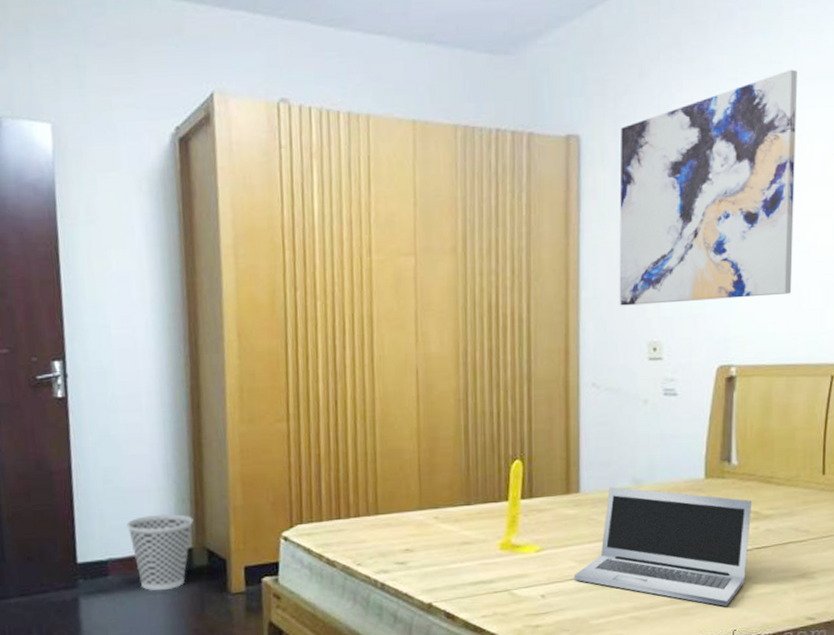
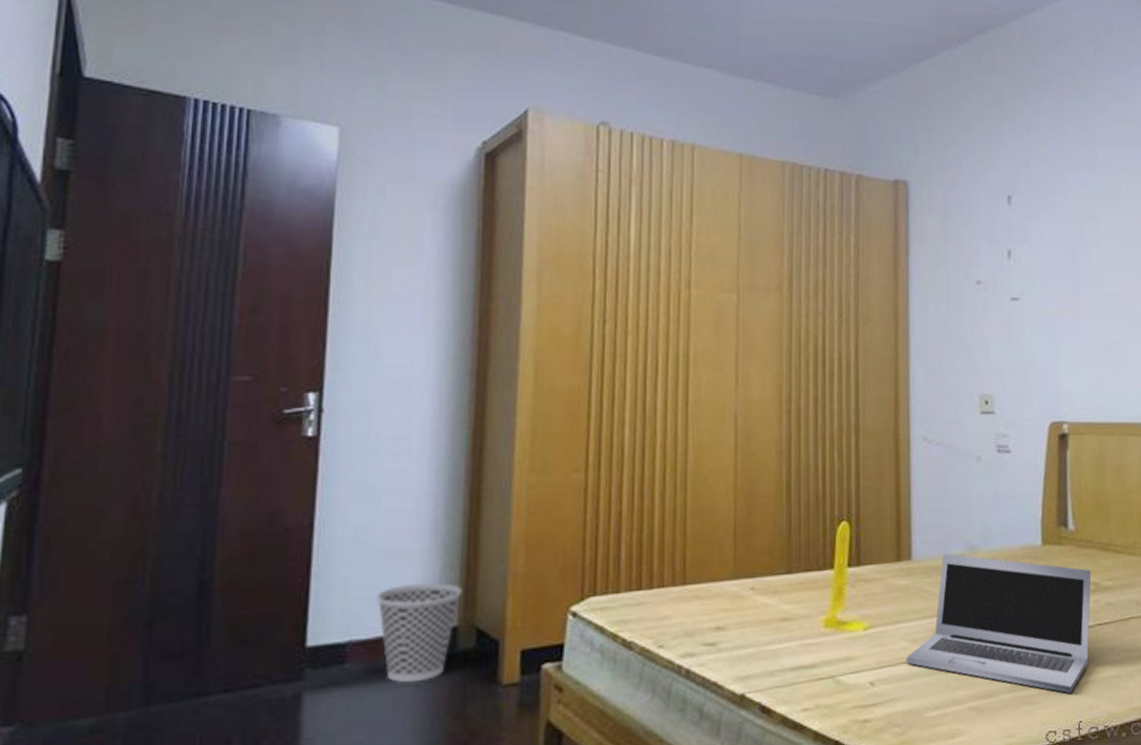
wall art: present [619,69,797,306] -> none [947,134,1118,356]

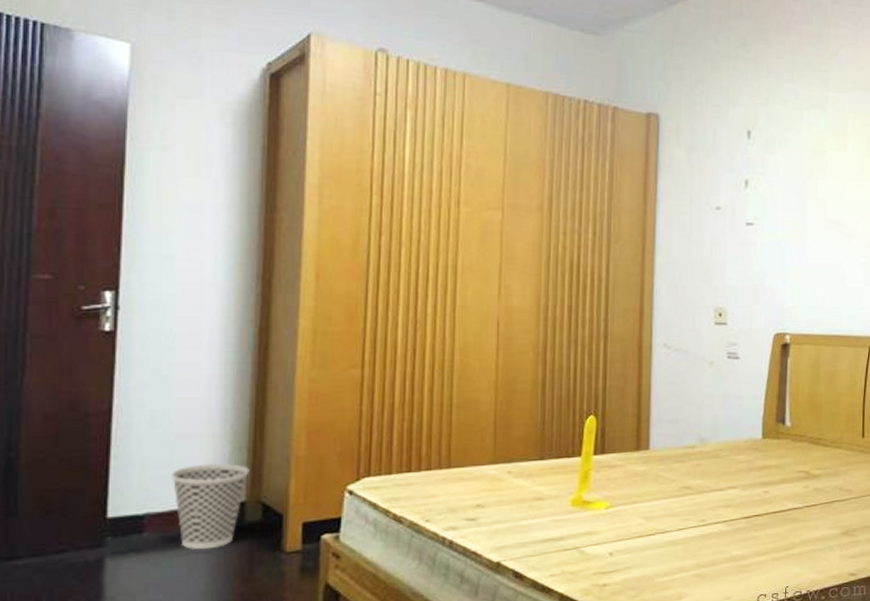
laptop: present [906,553,1092,693] -> none [641,444,803,563]

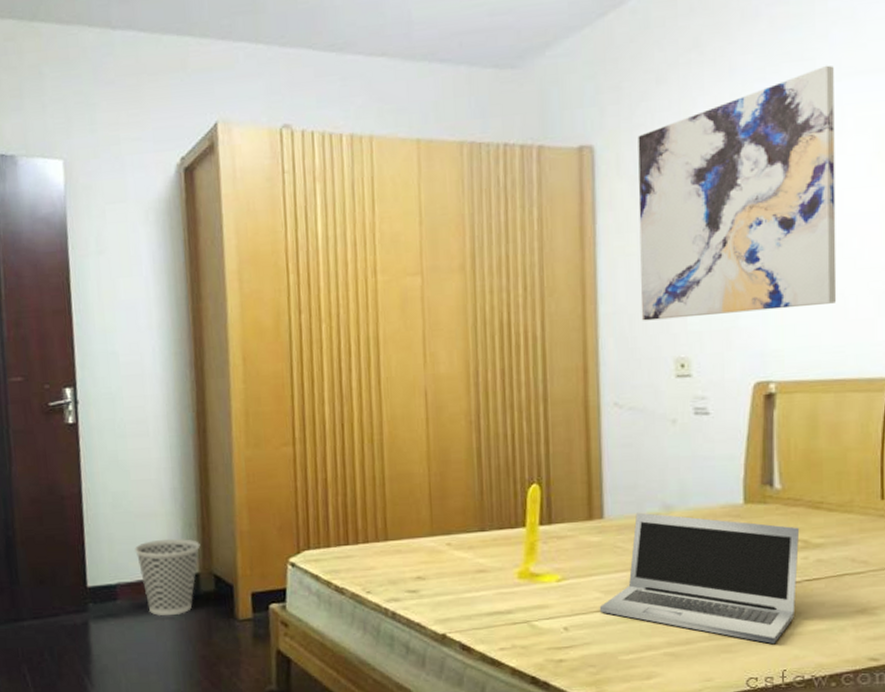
laptop: none [641,444,803,563] -> present [599,512,800,644]
wall art: none [690,78,841,273] -> present [638,65,837,321]

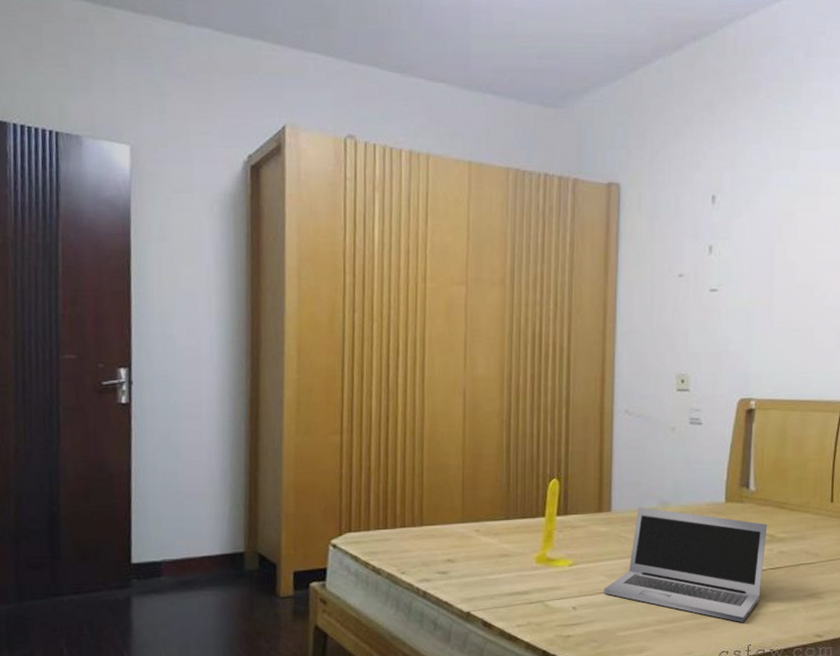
wastebasket: present [135,538,200,616] -> none [182,518,247,593]
wall art: present [638,65,837,321] -> none [651,135,814,340]

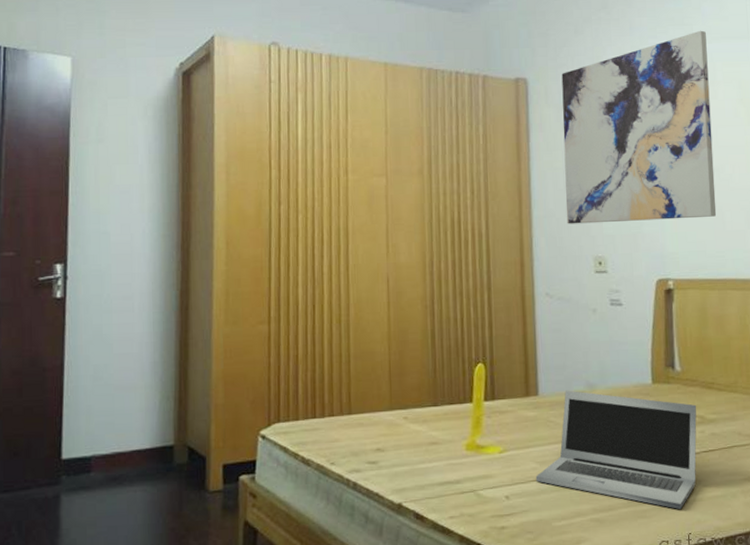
wall art: none [651,135,814,340] -> present [561,30,717,224]

